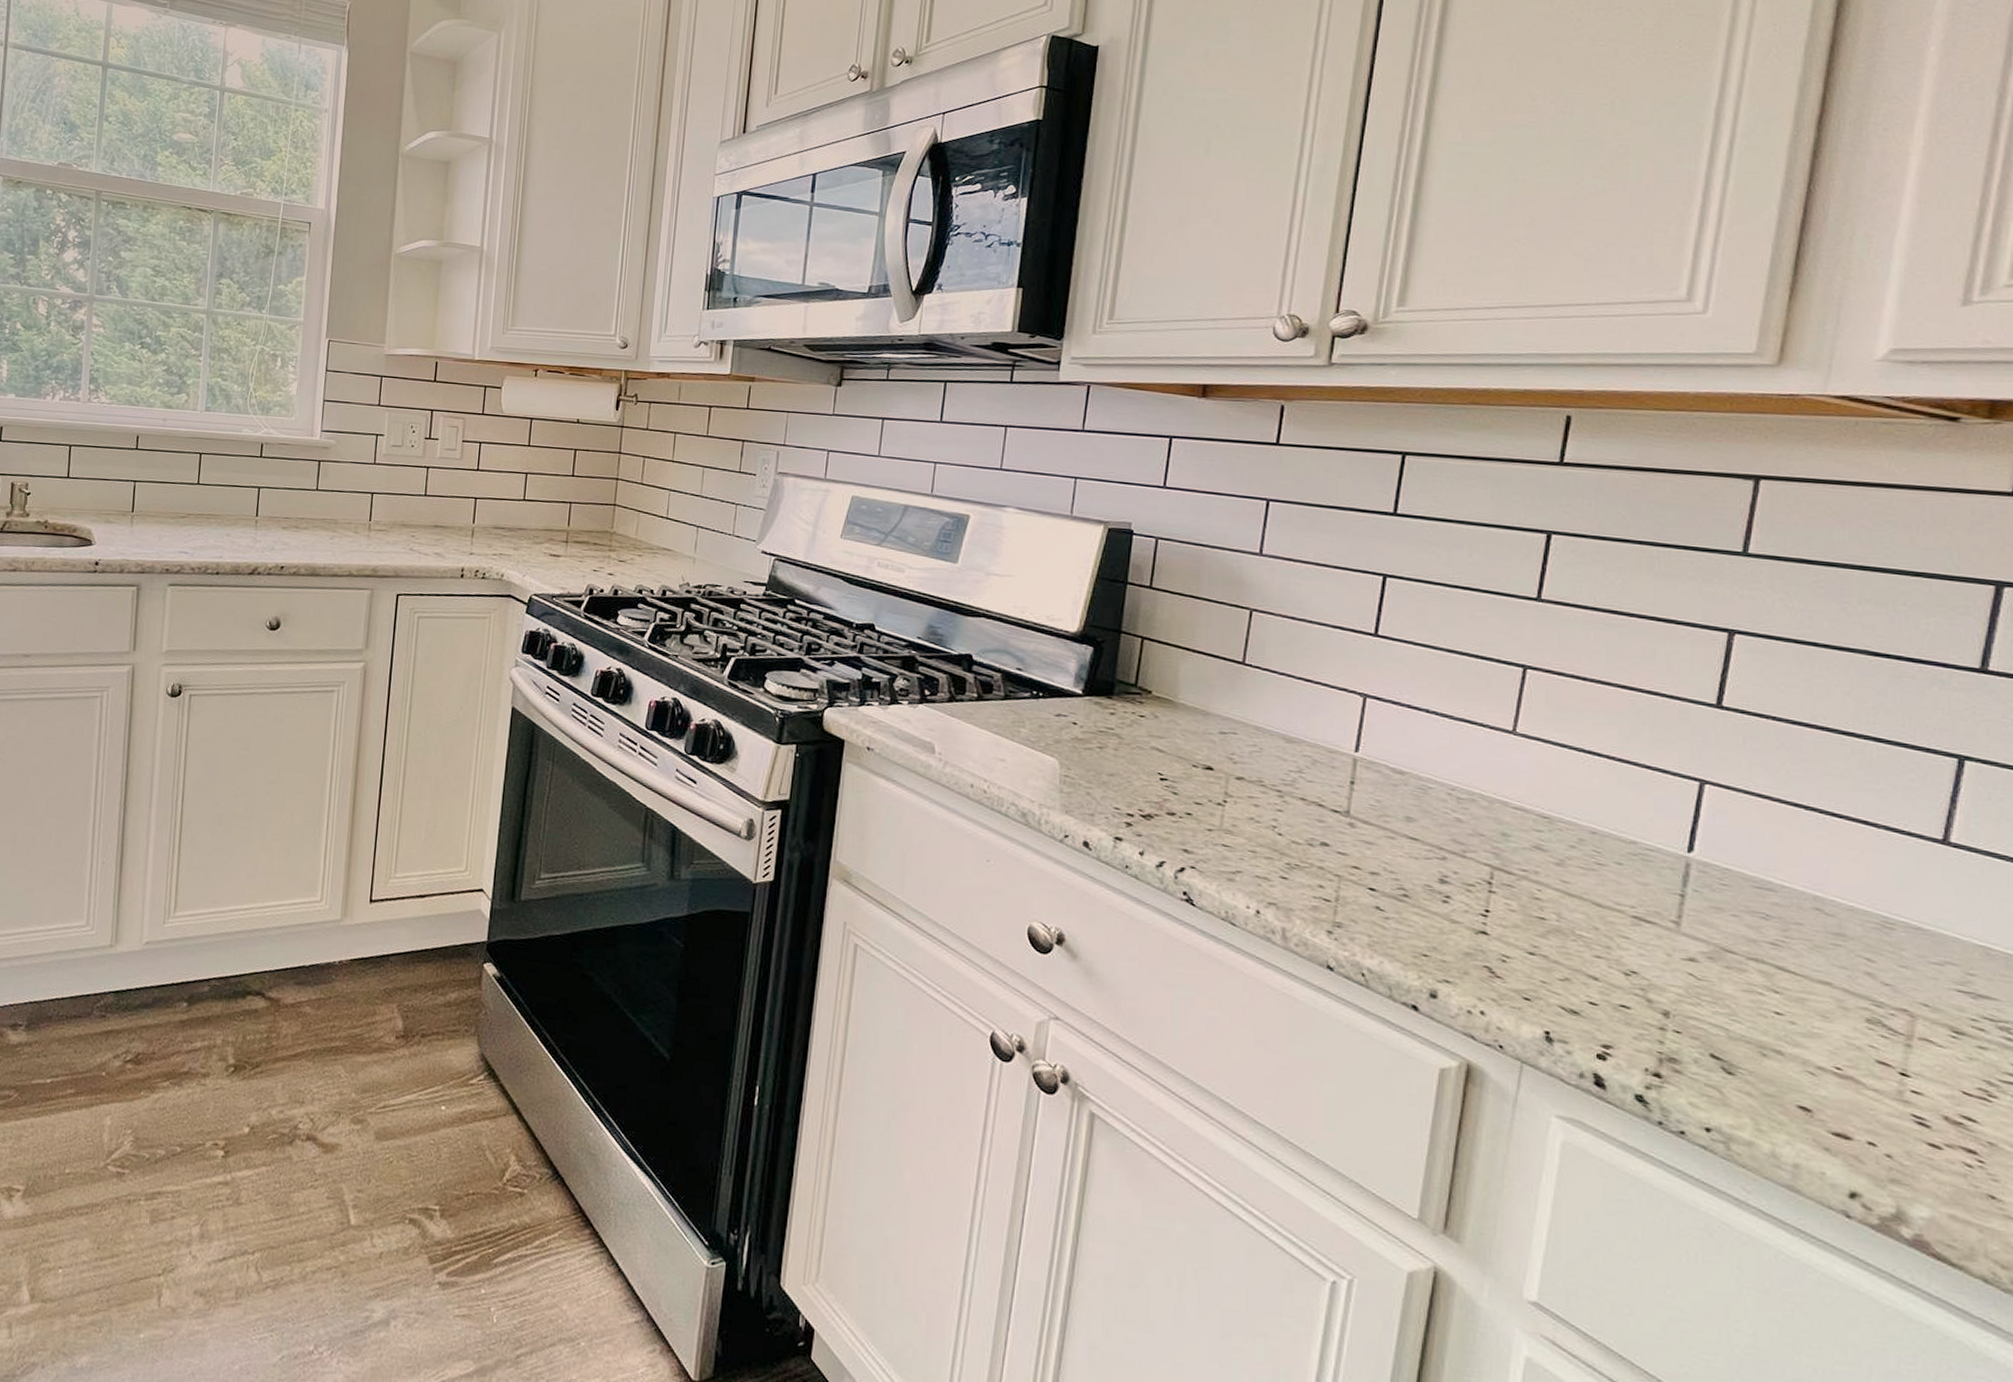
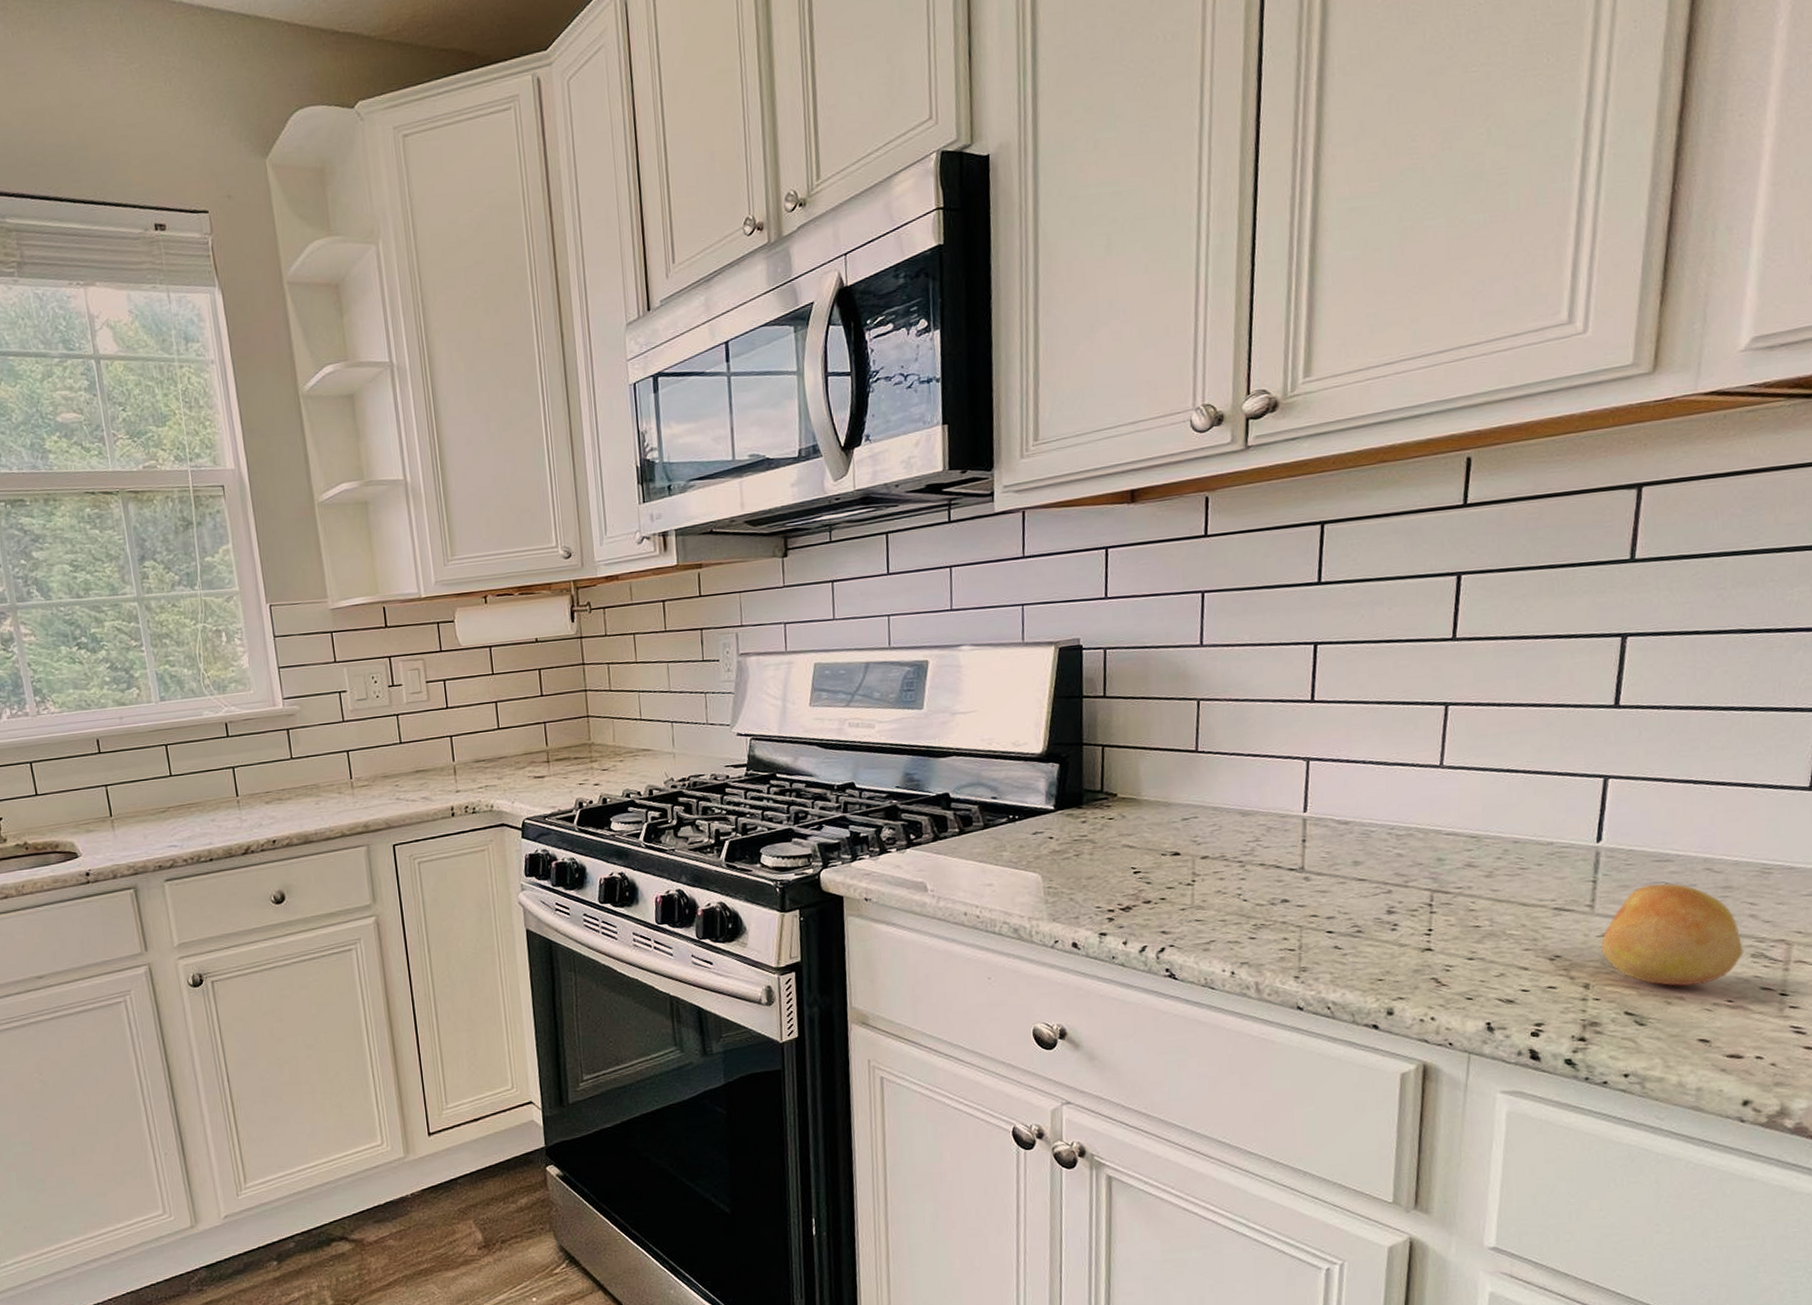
fruit: none [1686,913,1857,1041] -> present [1601,883,1744,987]

